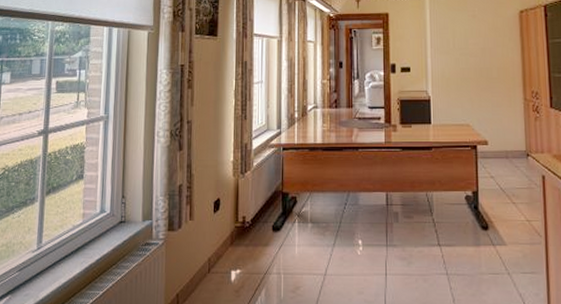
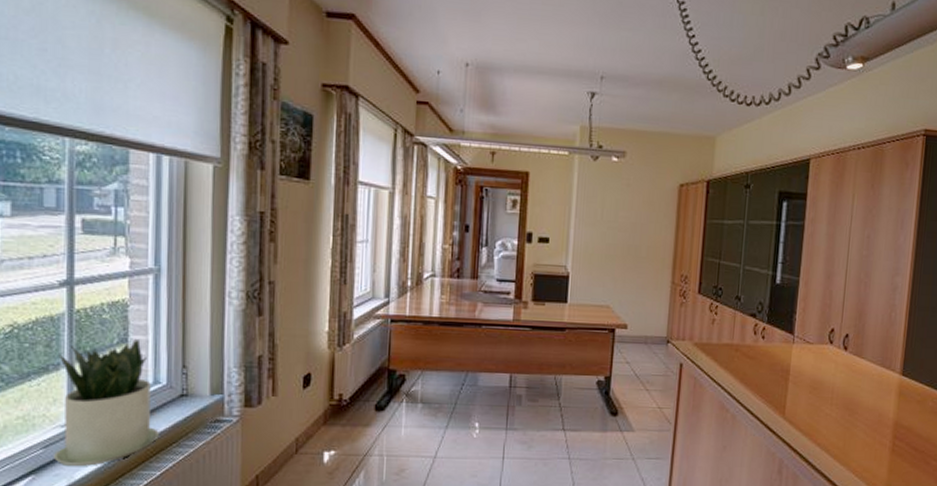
planter: none [26,174,103,288] -> present [54,338,159,467]

